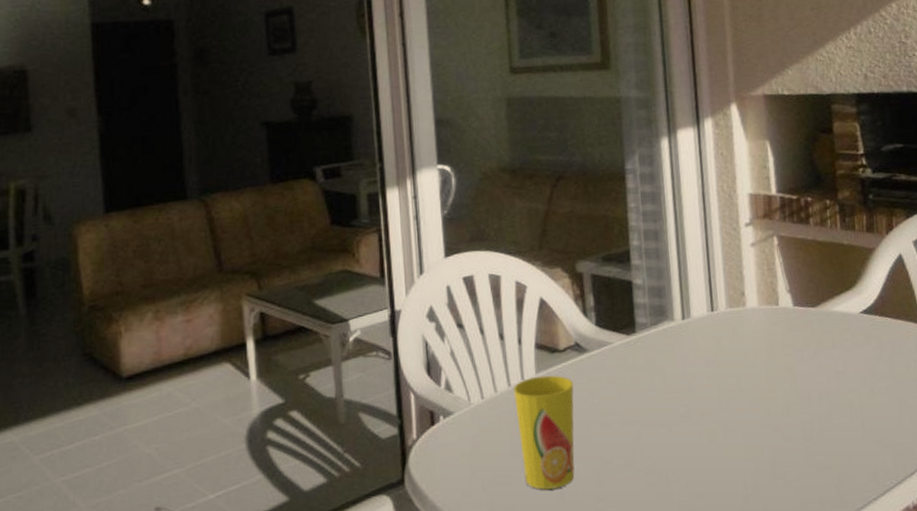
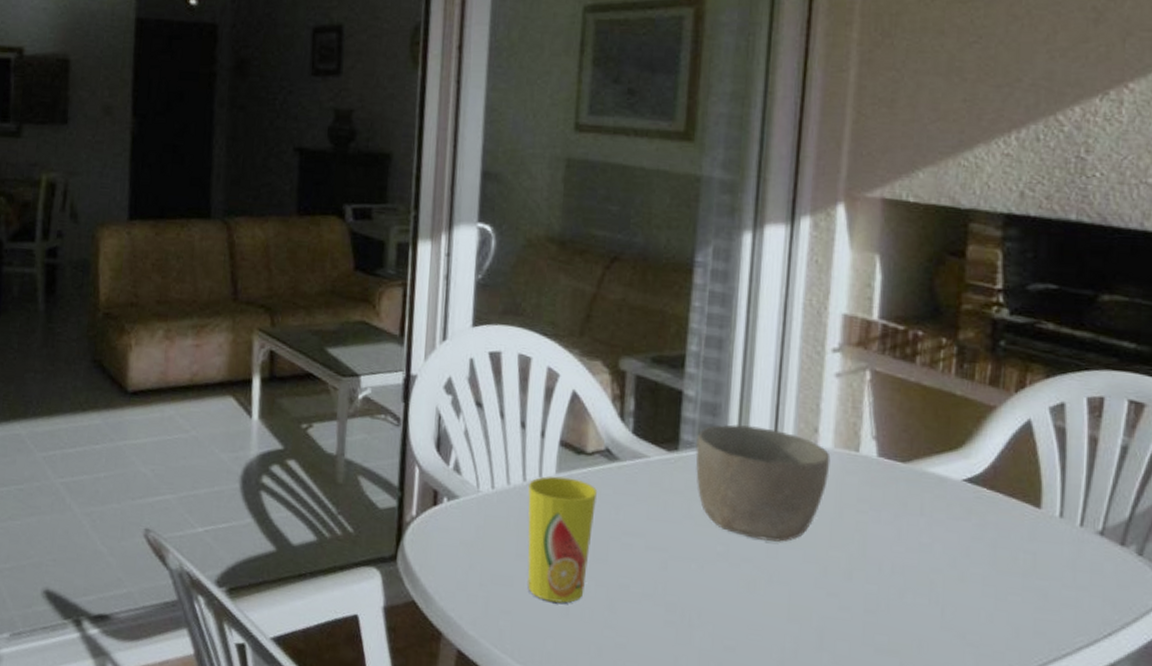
bowl: none [649,299,759,396] -> present [695,424,831,542]

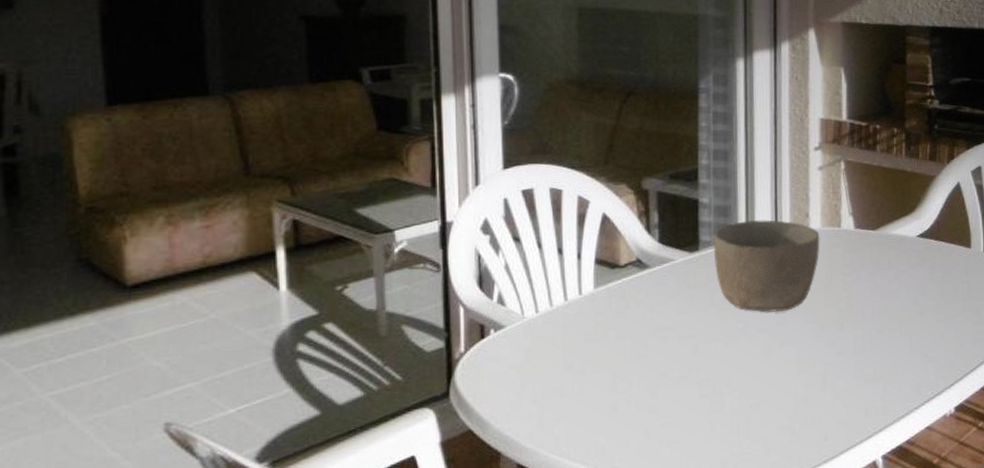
cup: present [527,476,598,603] -> none [570,290,633,402]

